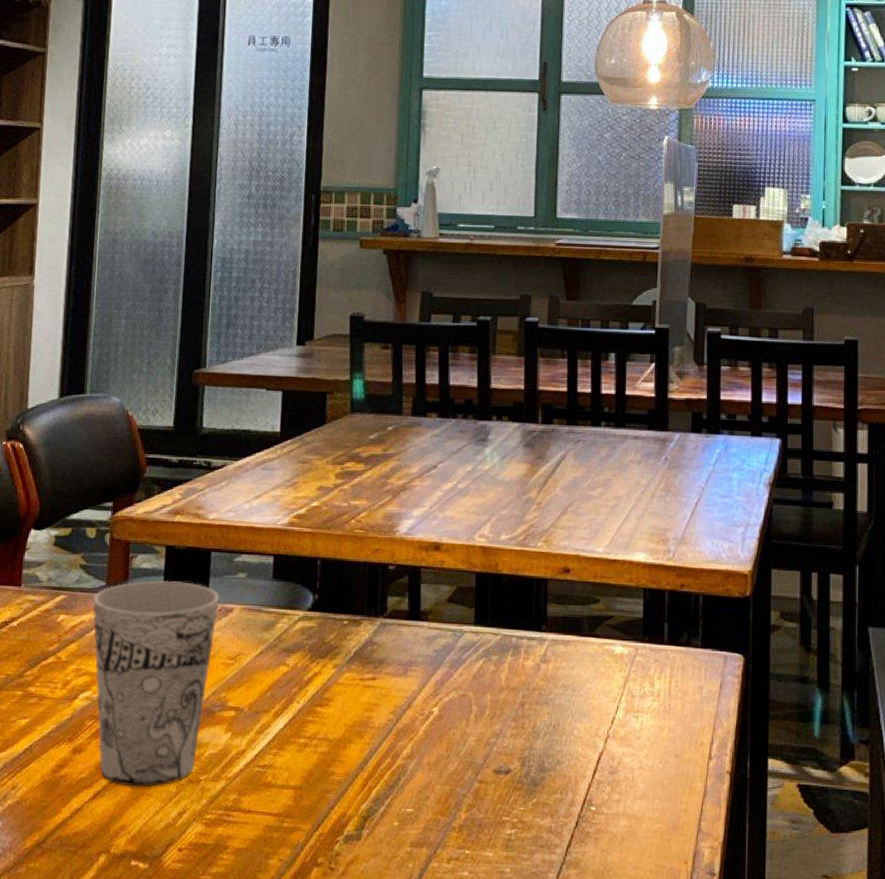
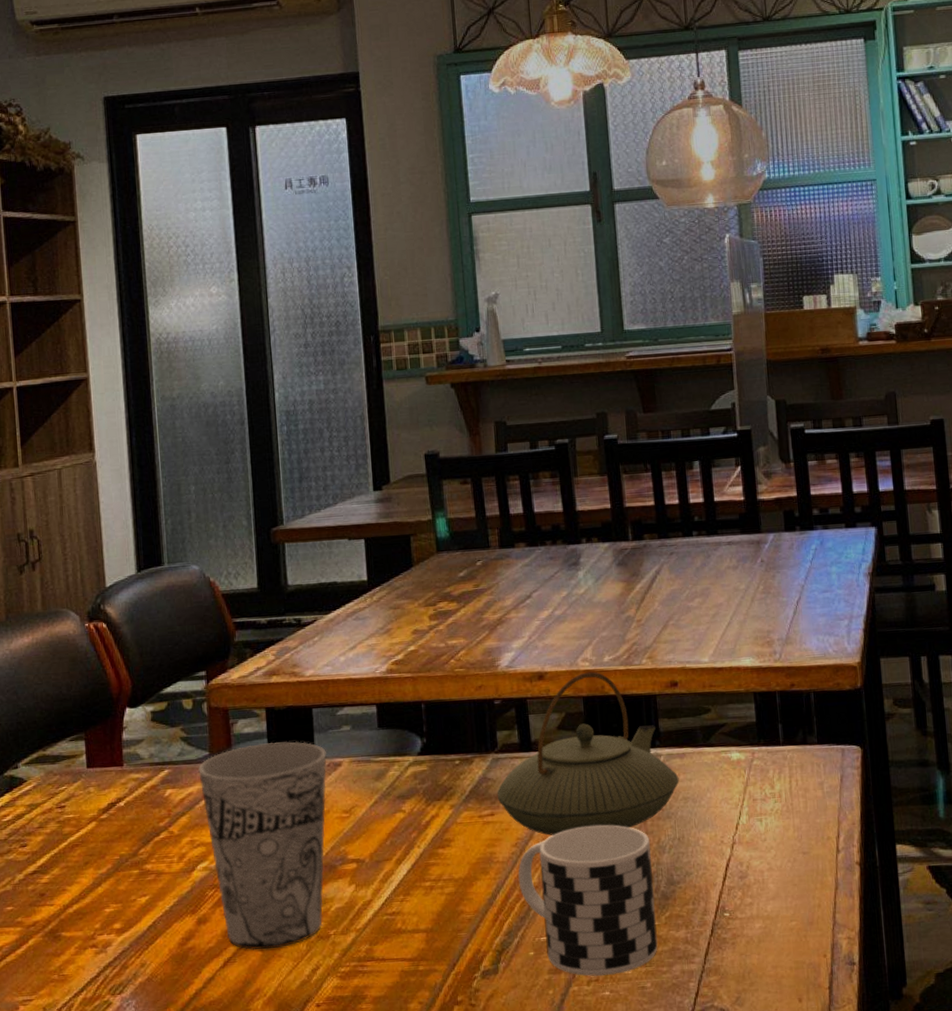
teapot: none [380,548,561,709] -> present [497,672,679,836]
cup: none [391,701,525,855] -> present [518,824,658,976]

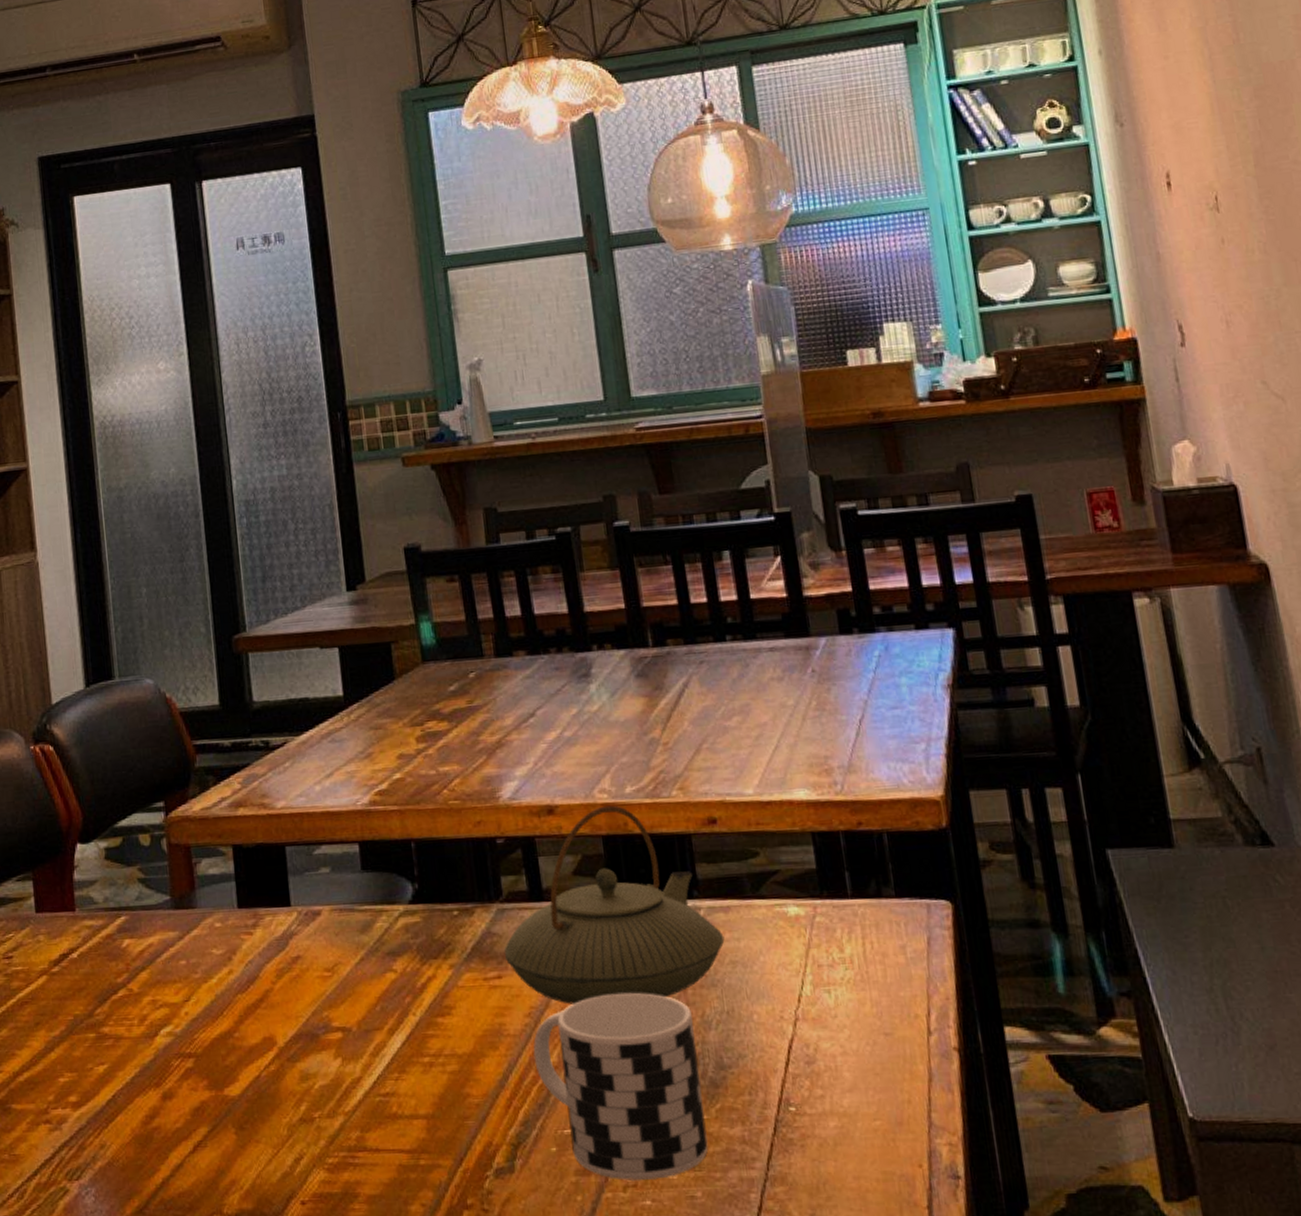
cup: present [198,741,327,951] -> none [159,885,306,1134]

